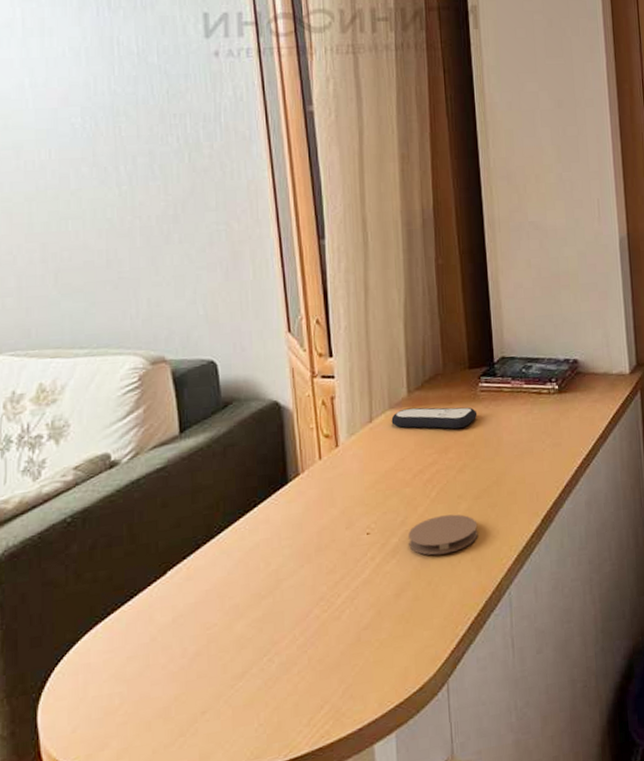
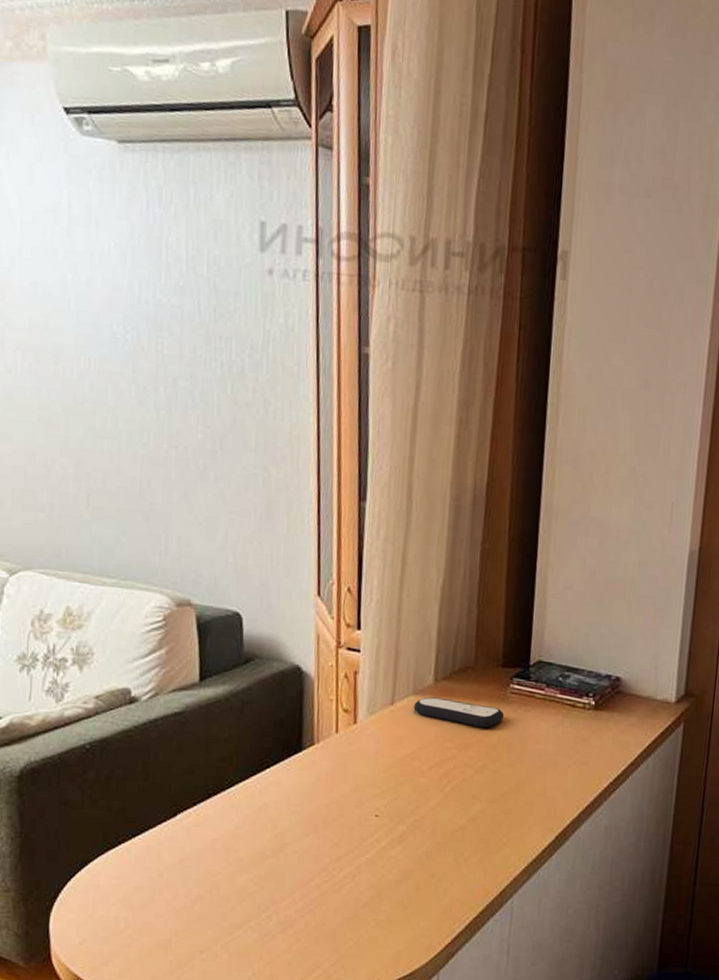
coaster: present [408,514,478,556] -> none [416,812,489,851]

